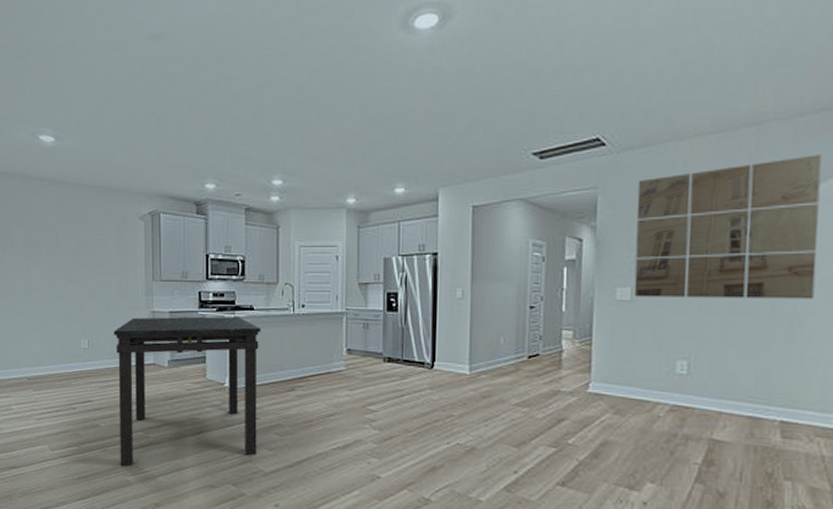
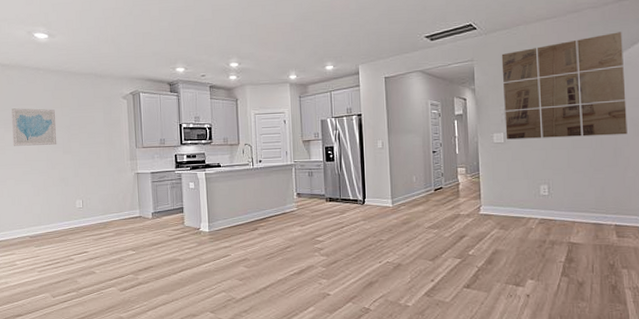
wall art: none [11,226,62,273] -> present [11,108,57,146]
dining table: present [113,316,261,467] -> none [104,172,229,306]

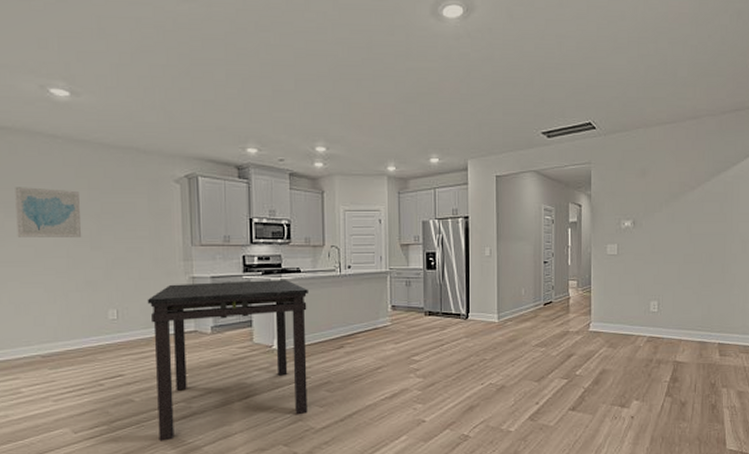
dining table: none [104,172,229,306] -> present [147,279,308,441]
wall art: present [501,32,628,140] -> none [619,143,737,252]

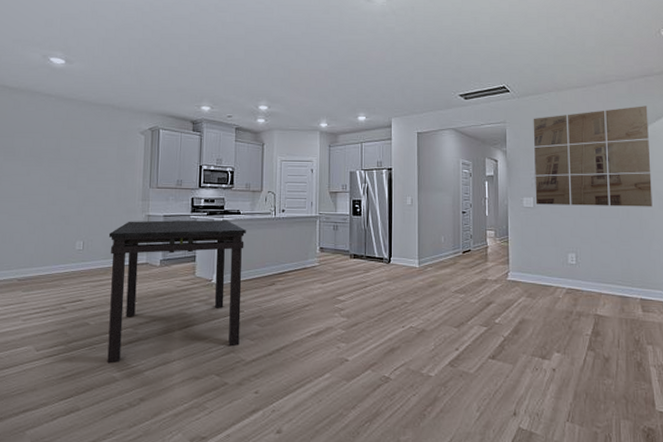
wall art: present [15,187,82,239] -> none [11,136,63,179]
wall art: none [619,143,737,252] -> present [533,106,653,207]

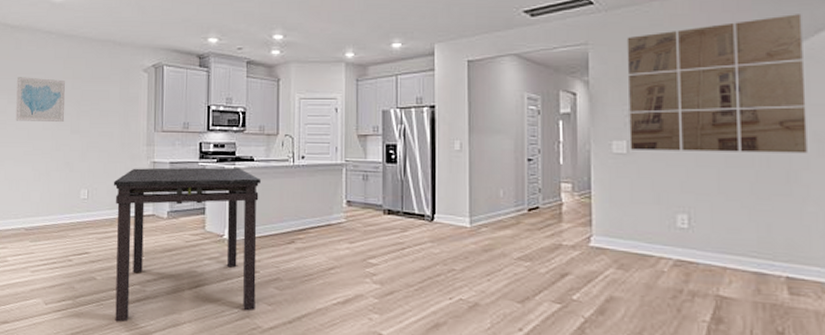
wall art: none [11,136,63,179] -> present [15,77,65,123]

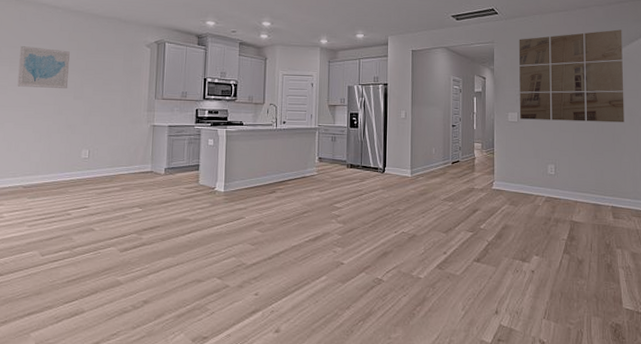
dining table: present [113,167,261,322] -> none [111,130,248,268]

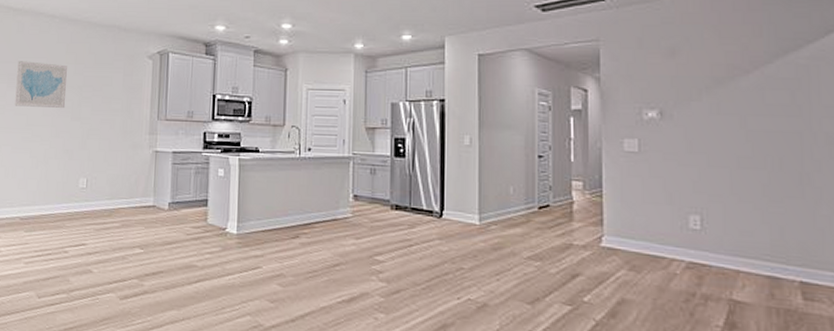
wall art: present [518,29,624,123] -> none [638,15,820,156]

